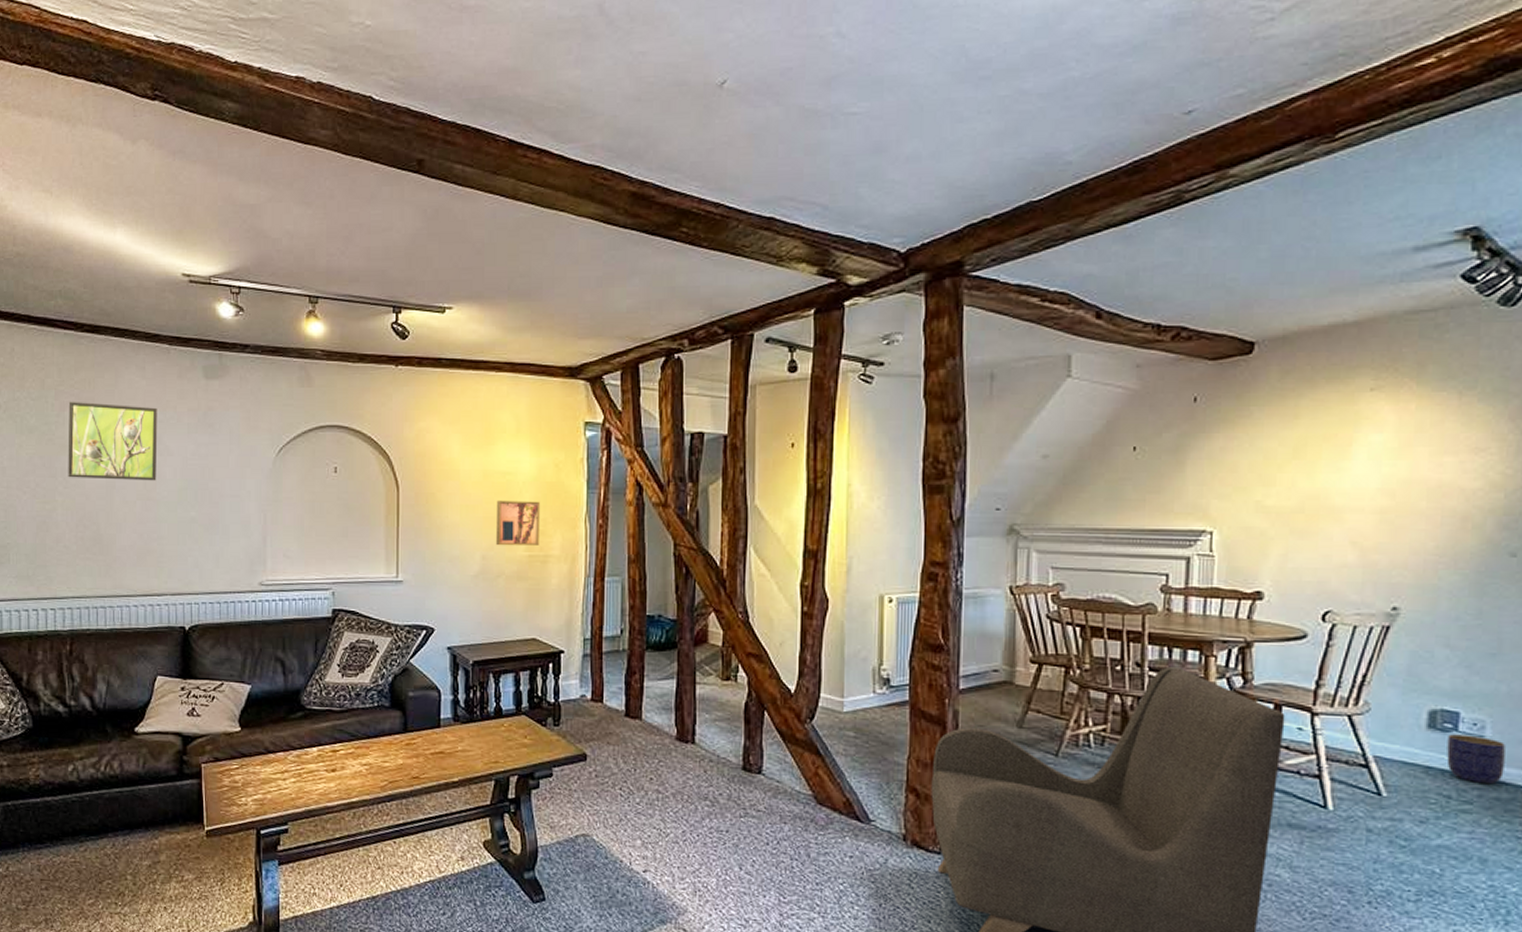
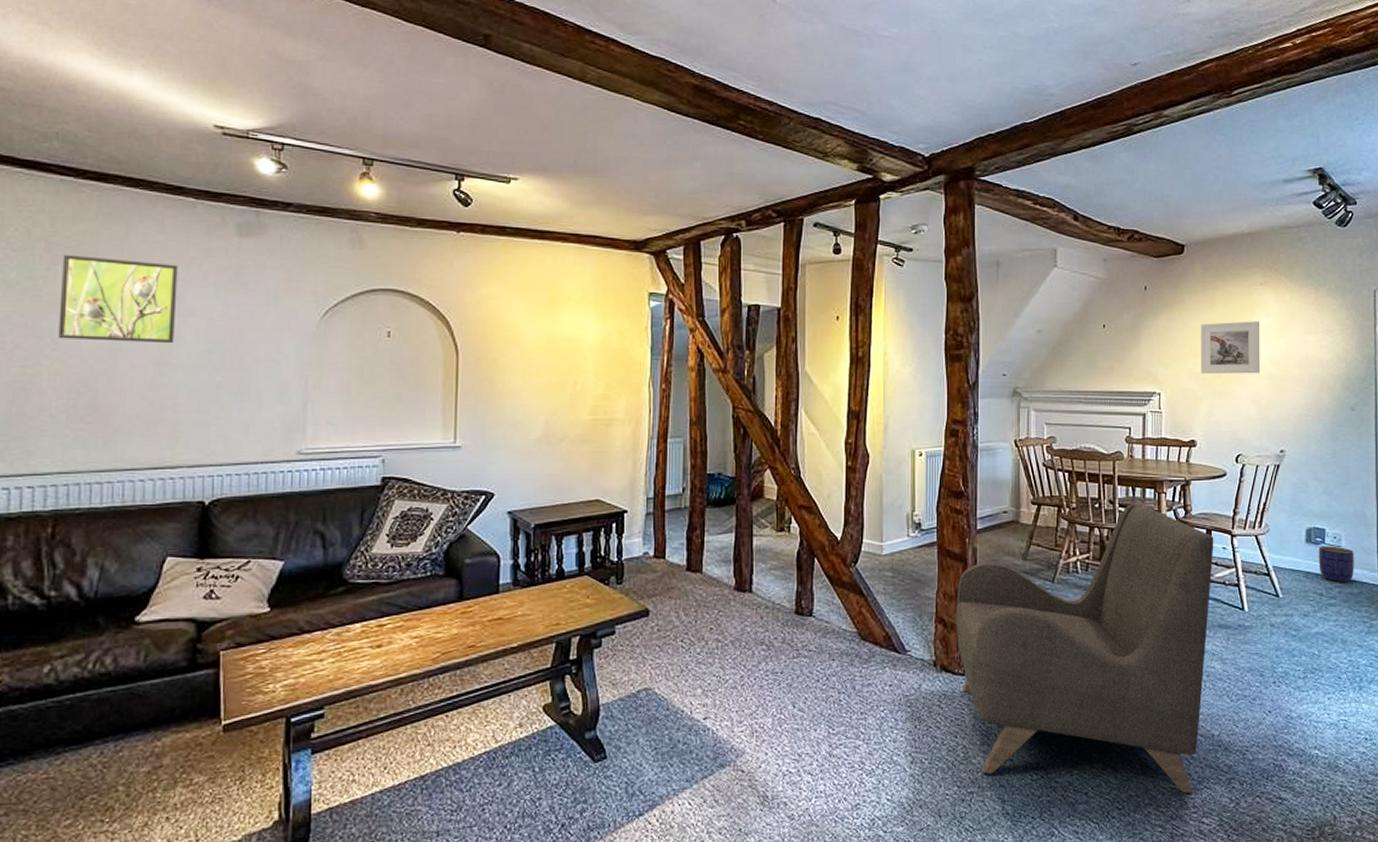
wall art: present [495,500,541,546] -> none [559,366,605,410]
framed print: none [1273,438,1368,508] -> present [1200,321,1260,374]

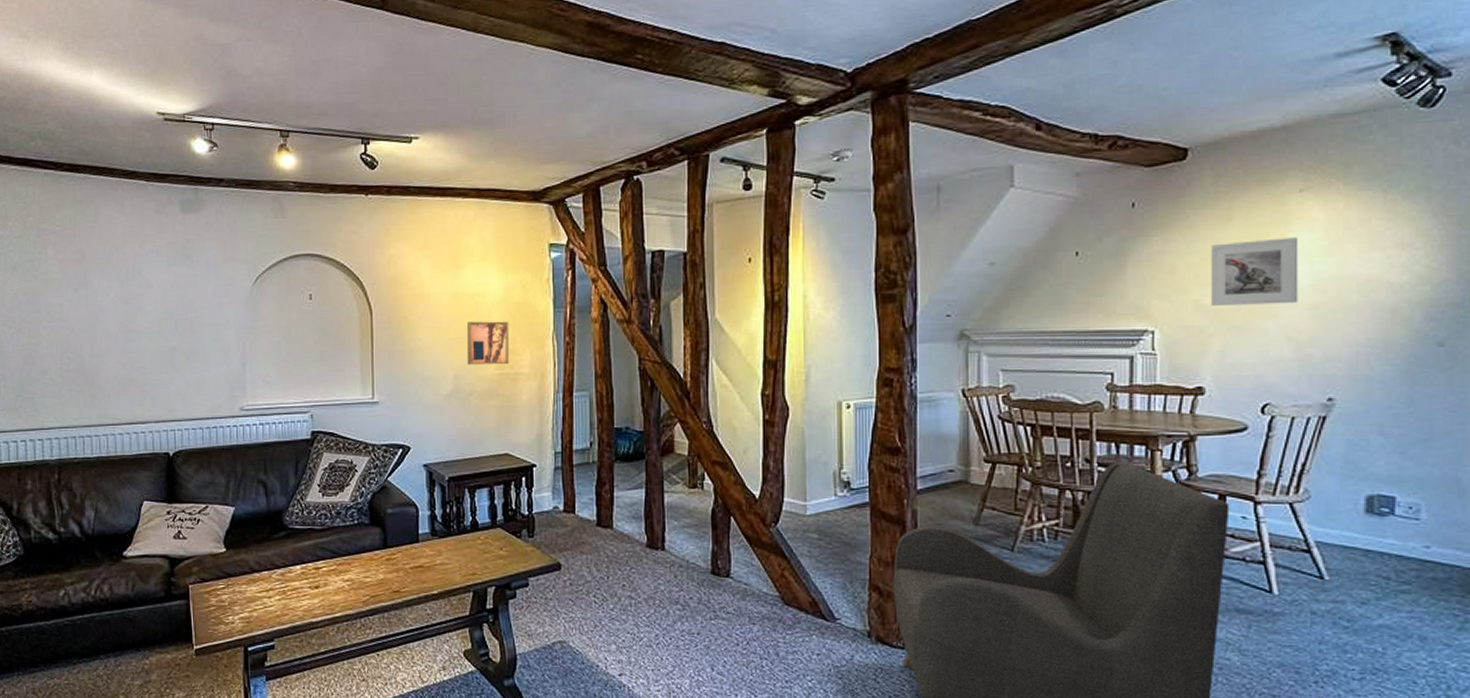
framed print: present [58,254,178,344] -> none [50,238,138,313]
wall art: none [559,366,605,410] -> present [466,321,510,366]
planter: present [1319,546,1354,583] -> none [1385,518,1440,565]

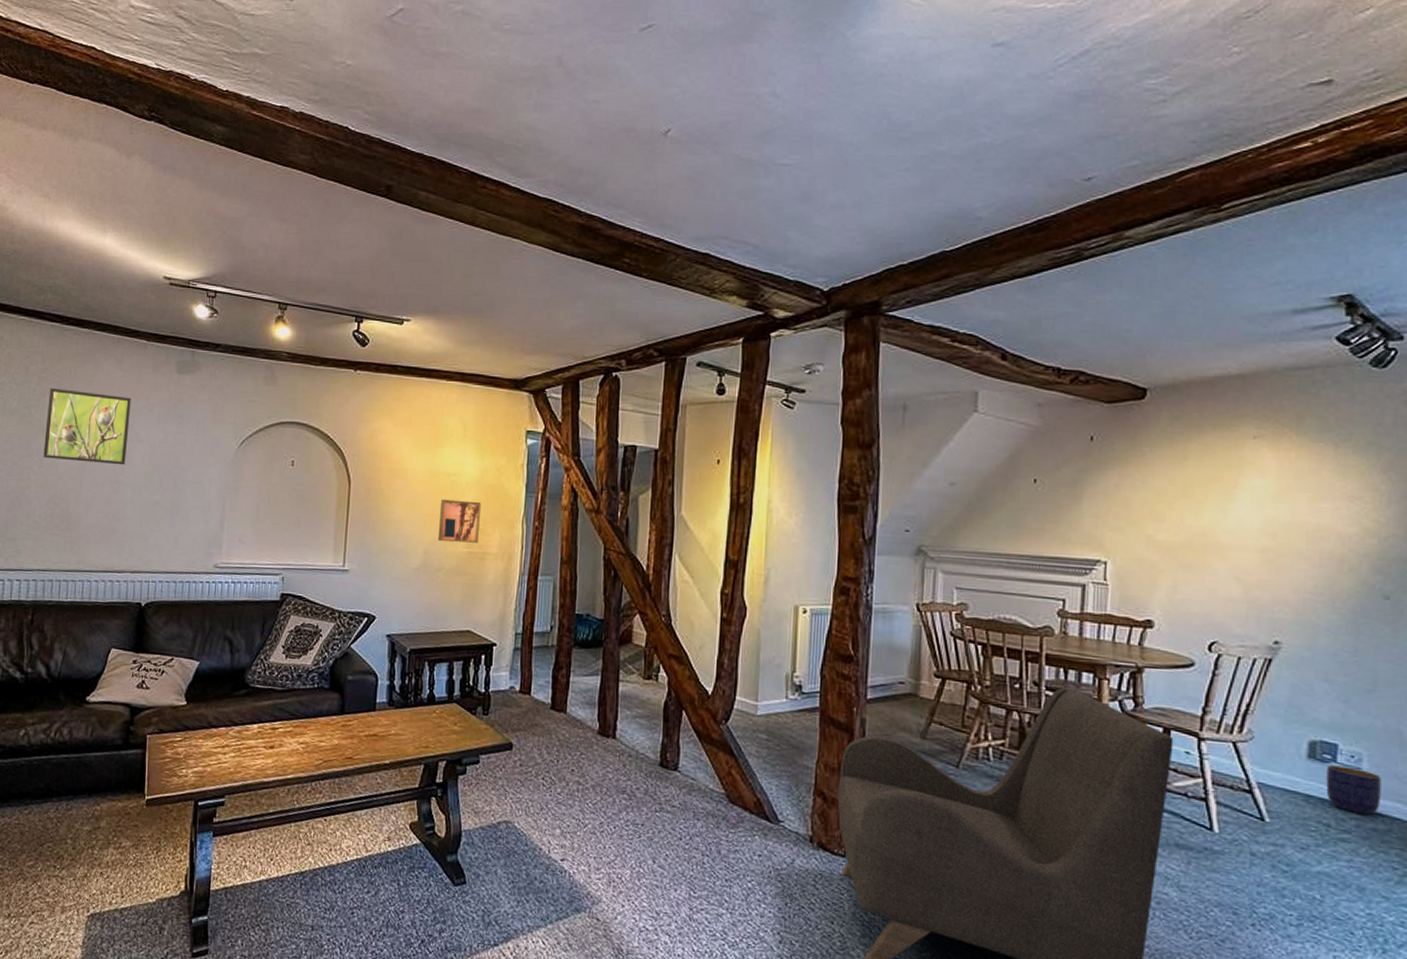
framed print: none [50,238,138,313] -> present [43,387,131,465]
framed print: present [1210,237,1299,306] -> none [1163,481,1251,546]
planter: none [1385,518,1440,565] -> present [1326,765,1381,816]

